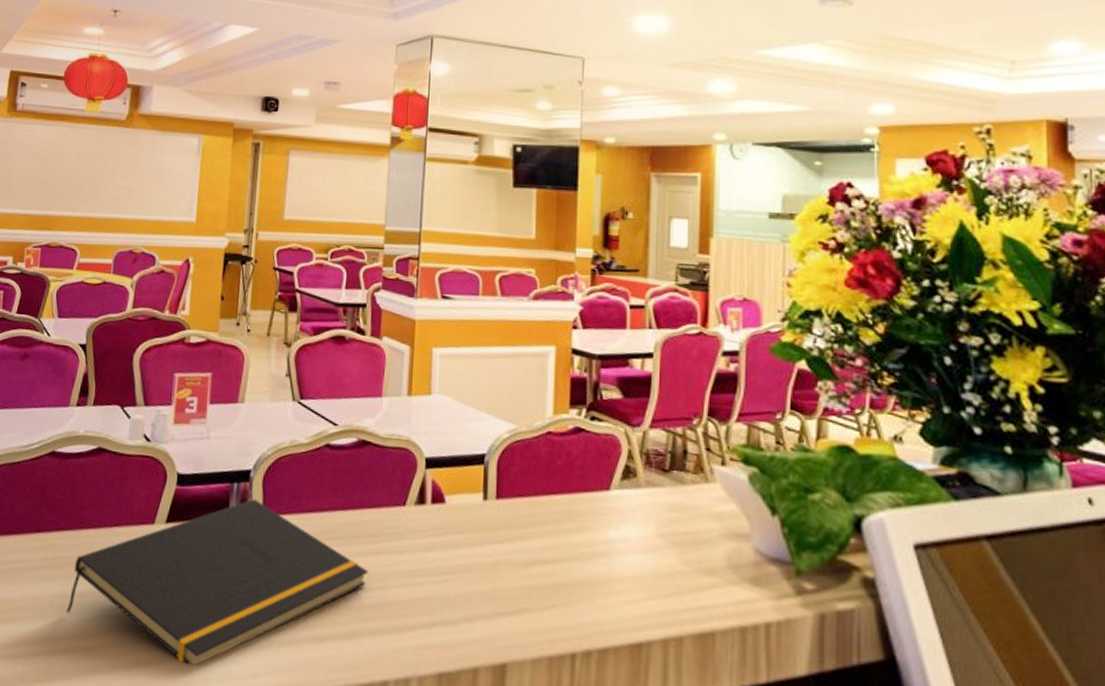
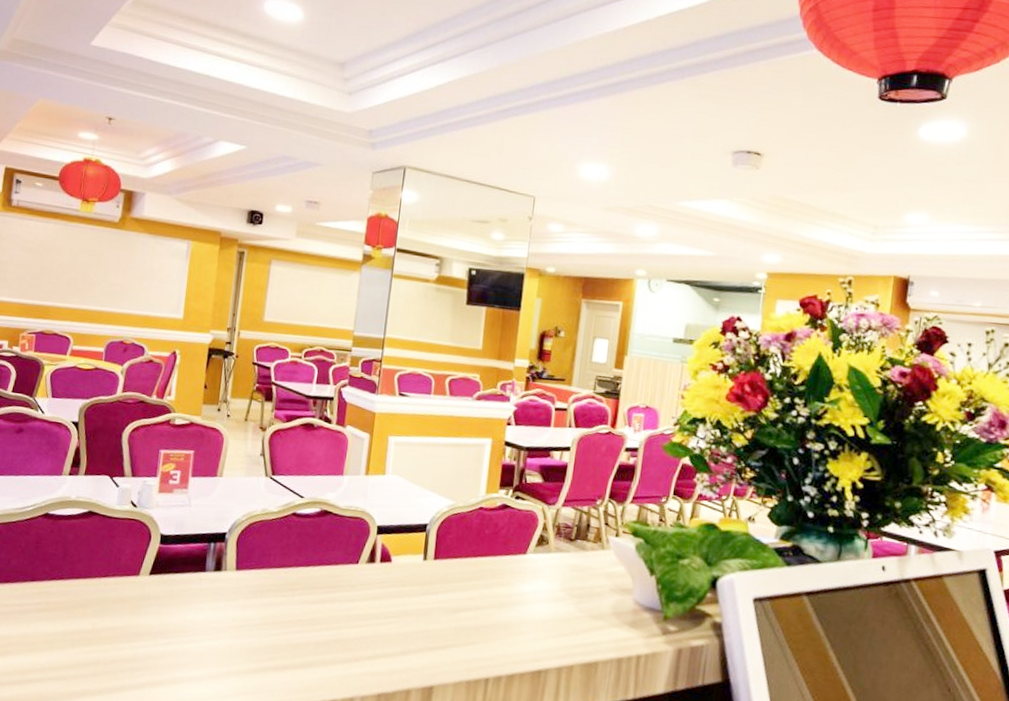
notepad: present [66,499,369,666] -> none [58,556,325,690]

